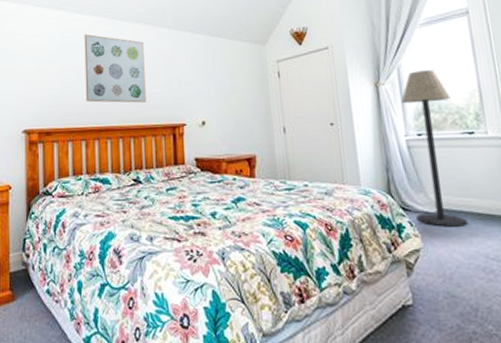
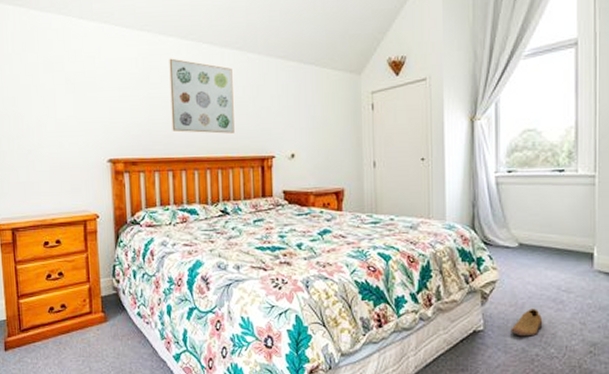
floor lamp: present [401,70,469,227] -> none [496,105,546,261]
shoe: none [442,279,476,311] -> present [511,309,543,337]

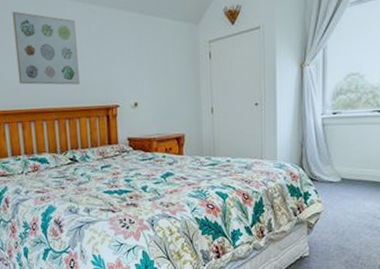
shoe: present [511,309,543,337] -> none [332,235,360,260]

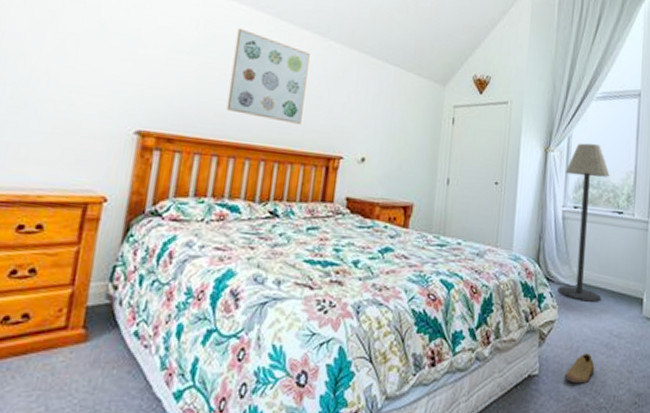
floor lamp: none [322,50,368,194] -> present [558,143,610,302]
shoe: none [332,235,360,260] -> present [564,353,595,384]

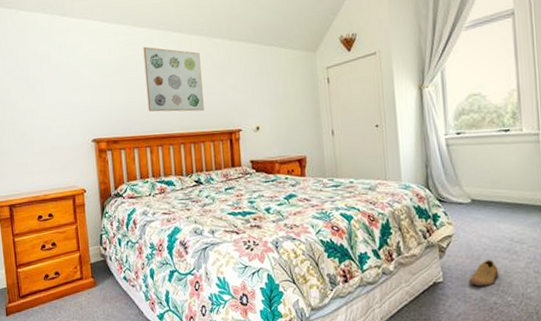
floor lamp: present [558,143,610,302] -> none [443,71,498,216]

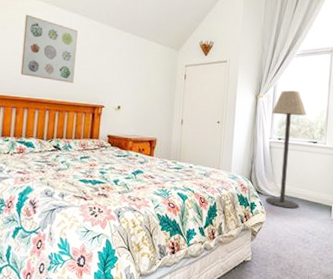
floor lamp: none [443,71,498,216] -> present [265,90,307,209]
shoe: present [468,260,499,286] -> none [270,245,294,267]

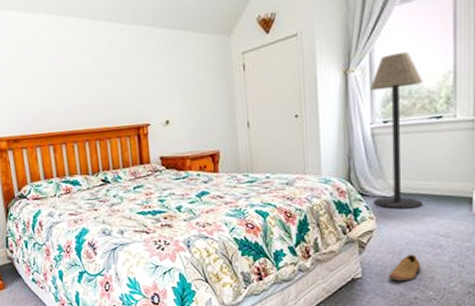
wall art: present [20,14,78,83] -> none [40,35,109,108]
shoe: none [270,245,294,267] -> present [389,254,421,282]

